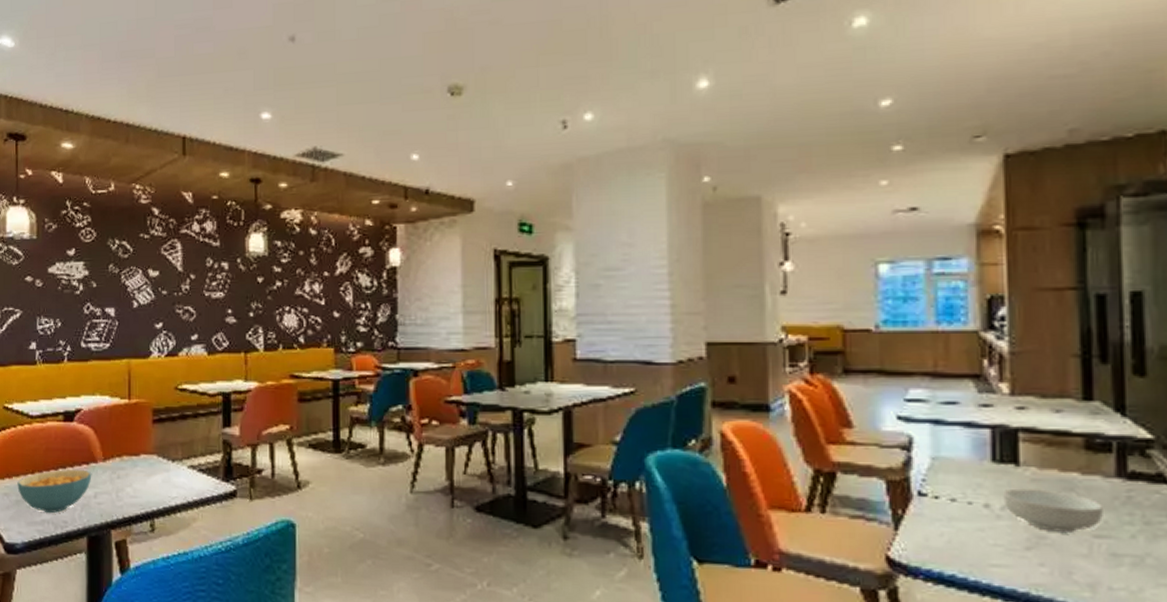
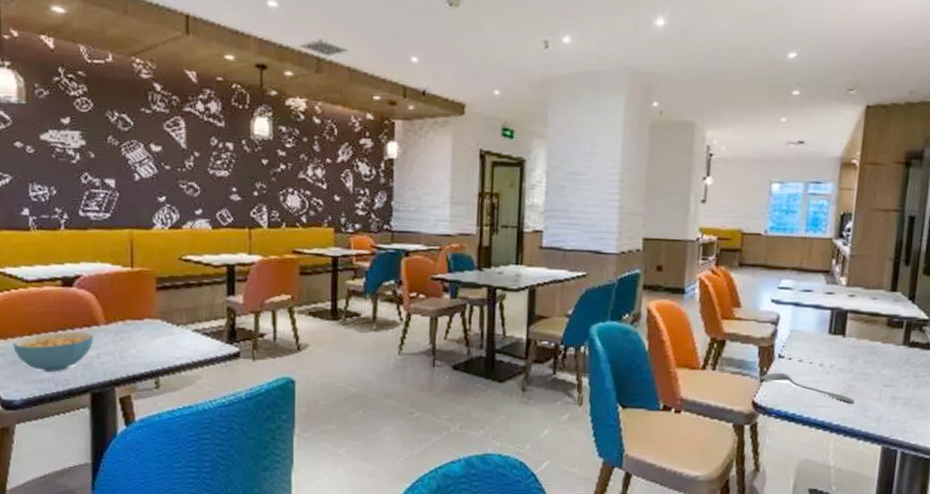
spoon: none [893,516,1050,562] -> present [760,372,855,403]
cereal bowl: present [1003,488,1103,532] -> none [832,352,892,383]

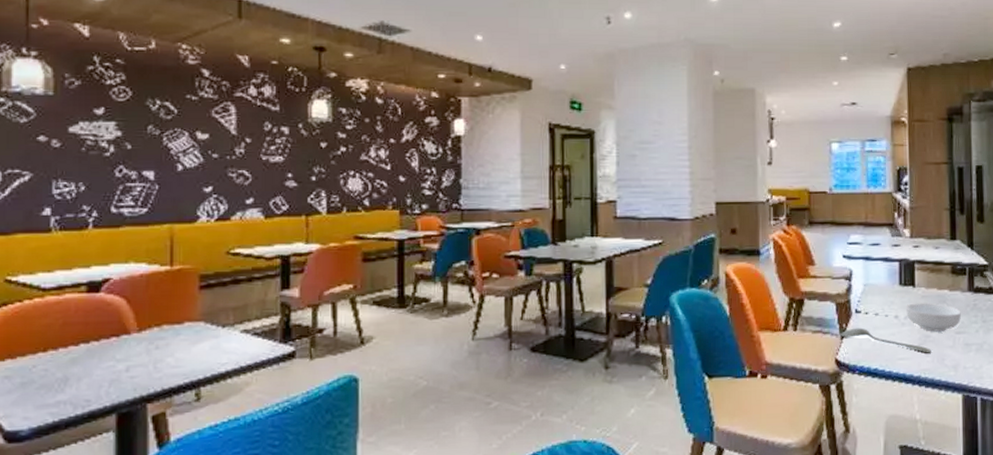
cereal bowl: present [13,331,94,373] -> none [23,343,123,394]
cereal bowl: none [832,352,892,383] -> present [906,303,961,332]

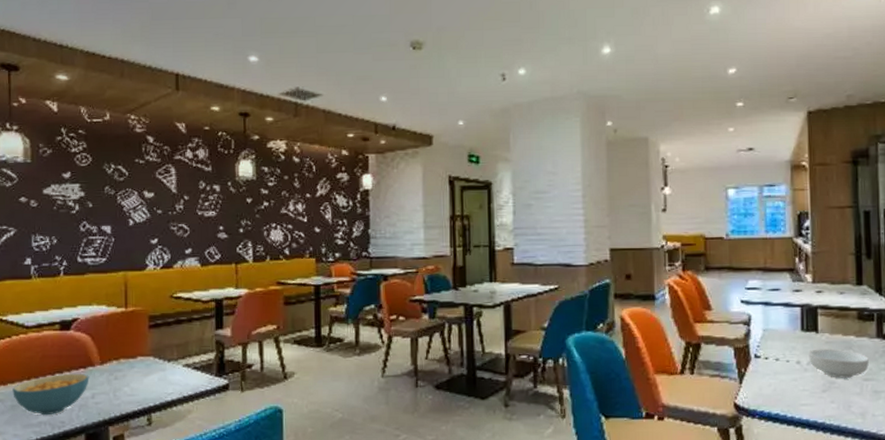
cereal bowl: none [23,343,123,394] -> present [12,373,89,416]
spoon: present [840,327,932,353] -> none [739,372,837,400]

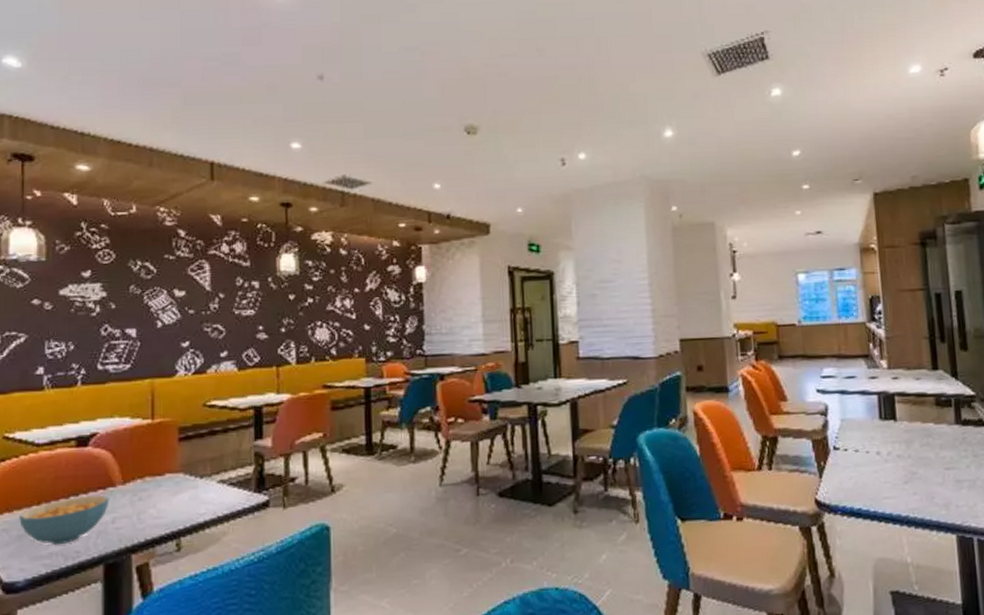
cereal bowl: present [809,348,869,378] -> none [888,437,950,468]

